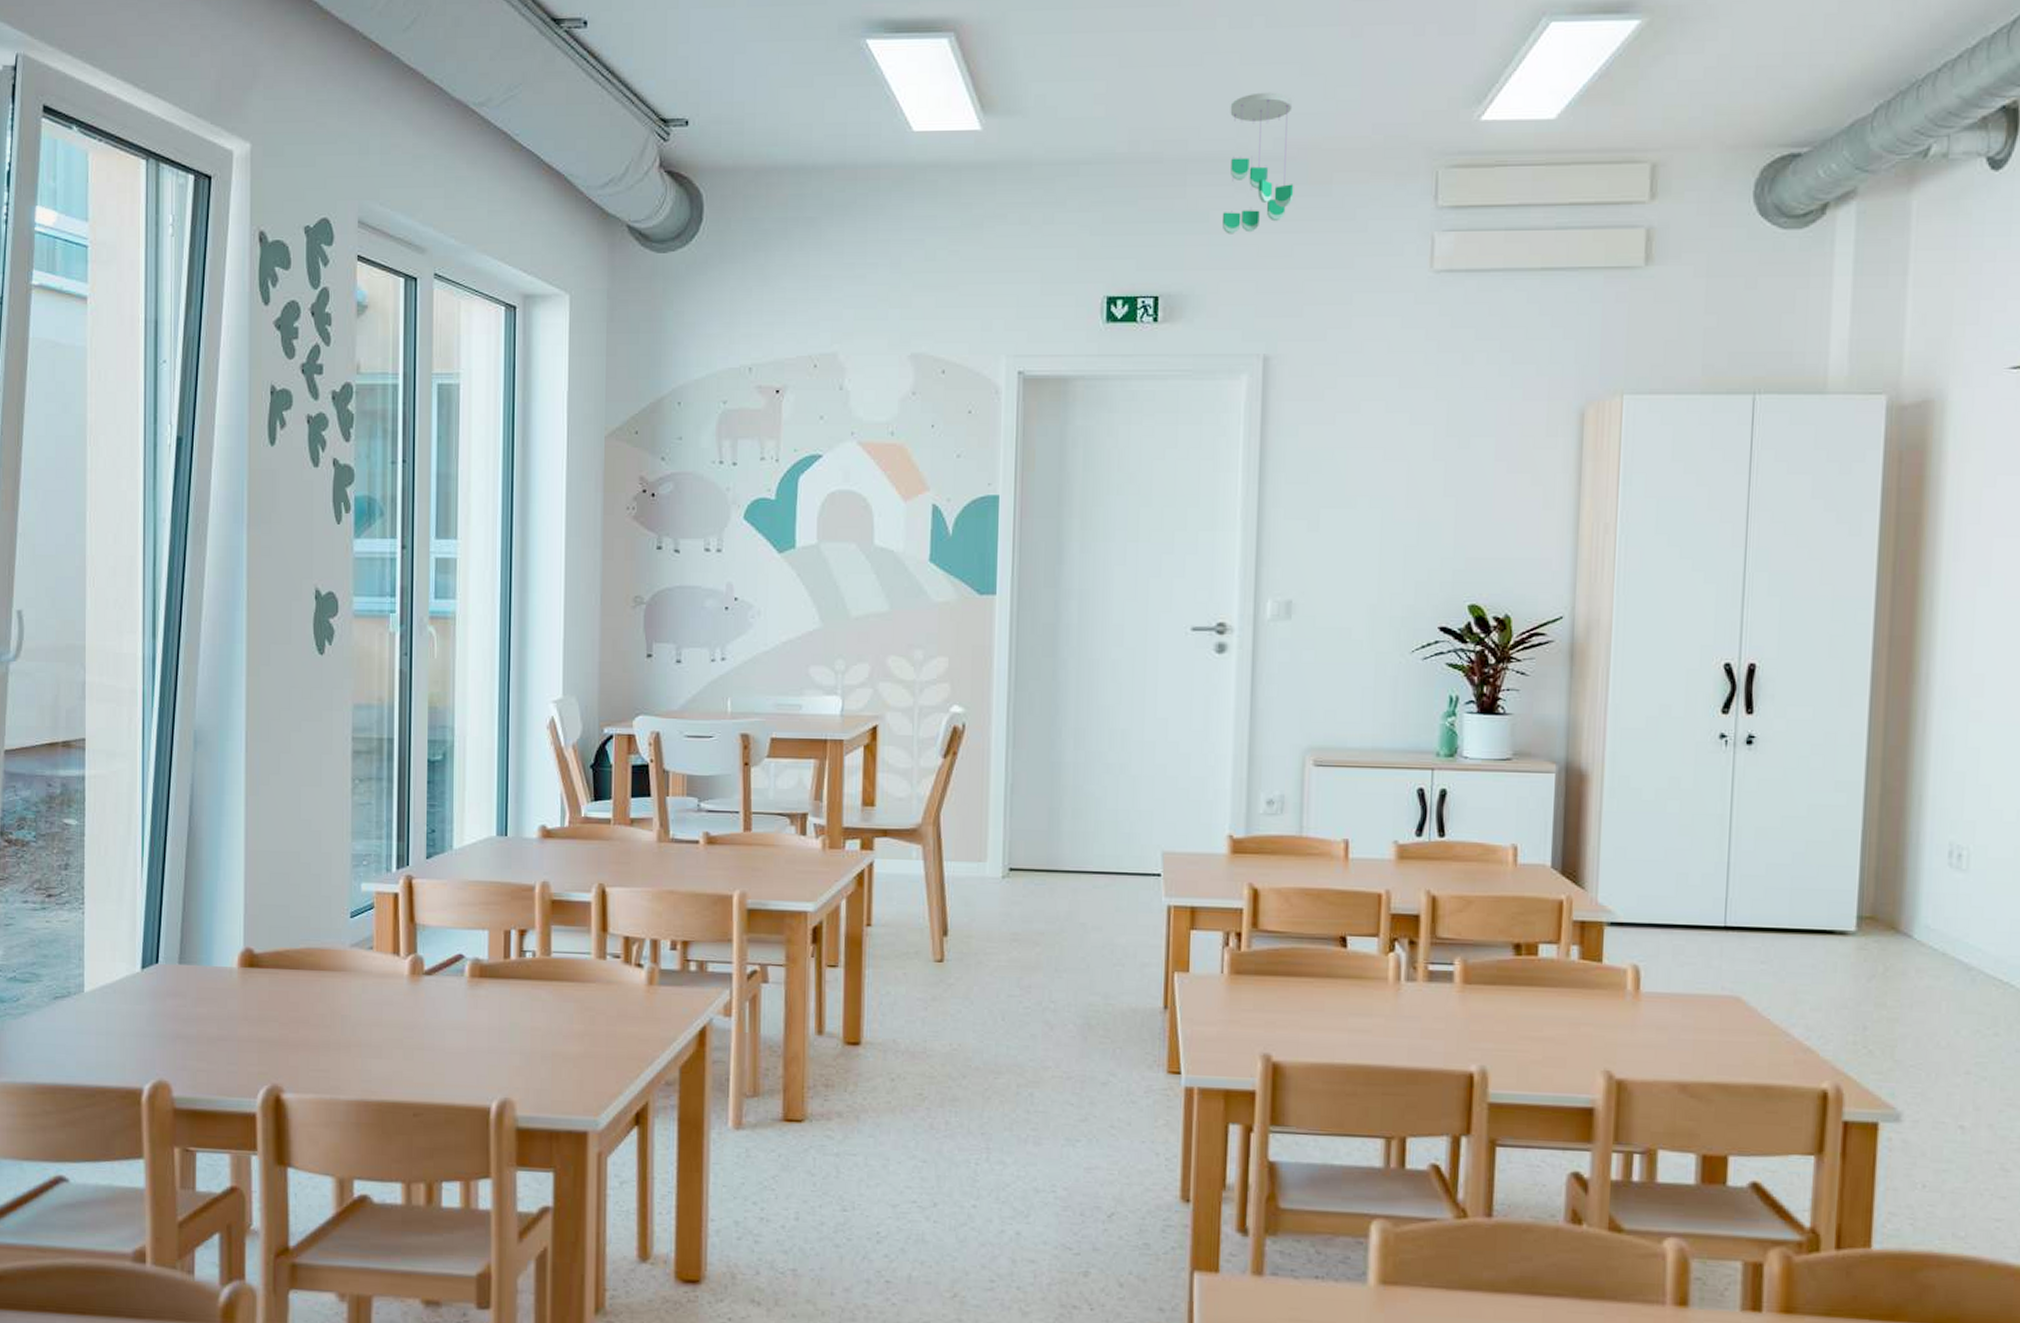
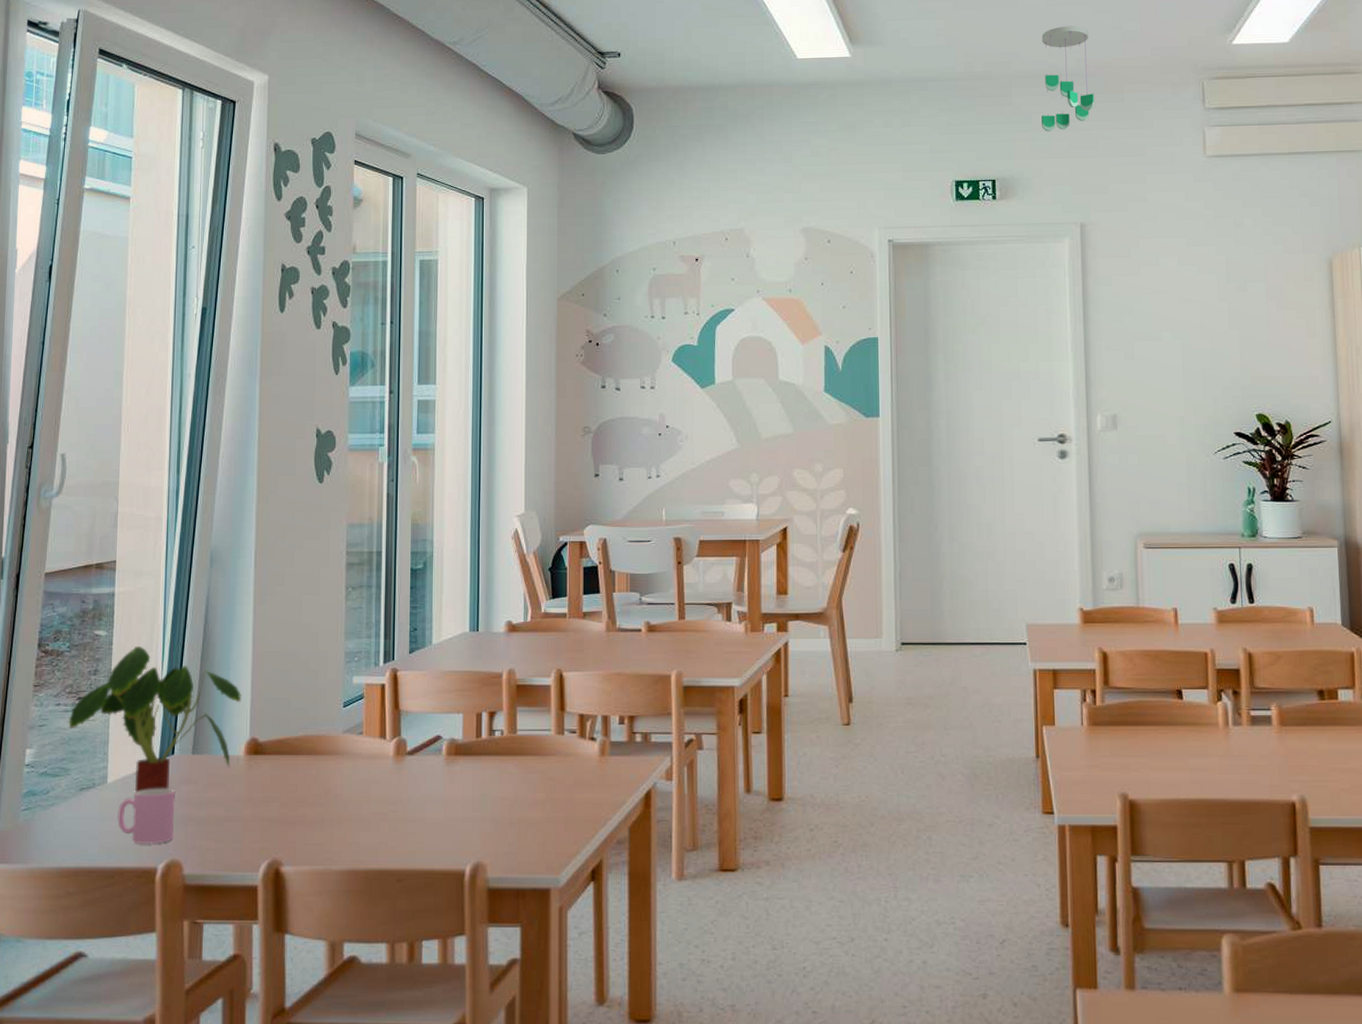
plant: none [38,839,233,1005] -> present [69,646,241,793]
cup: none [97,1000,161,1062] -> present [117,788,176,844]

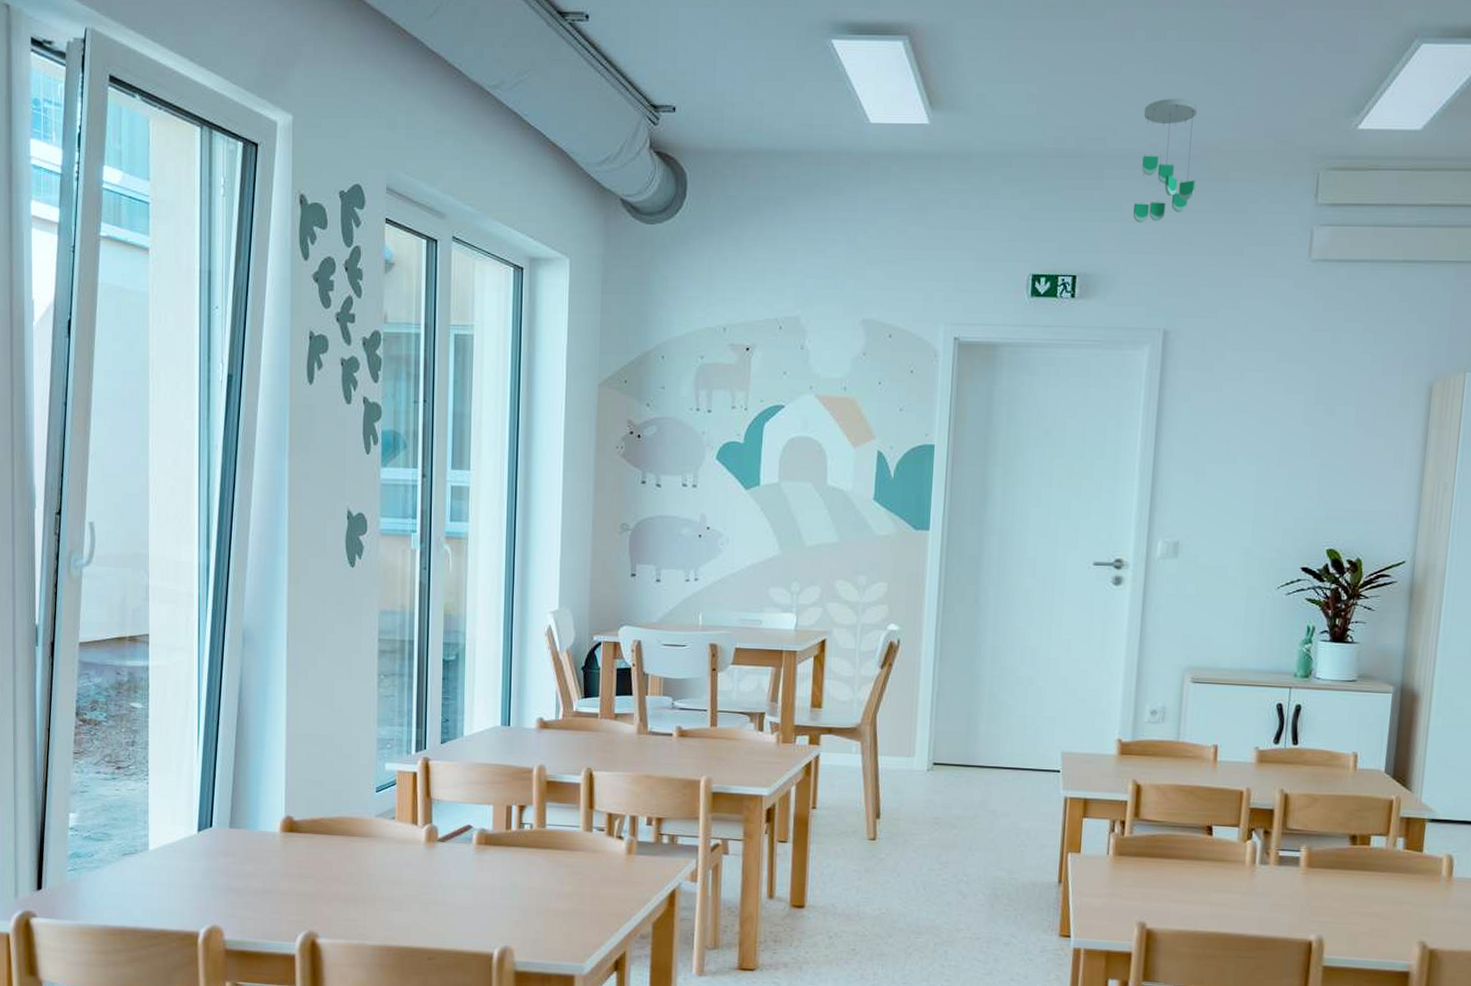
plant: present [69,646,241,793] -> none [109,720,276,861]
cup: present [117,788,176,844] -> none [160,858,215,910]

